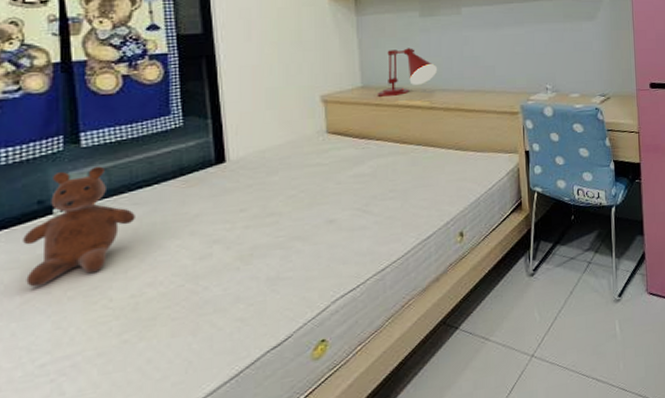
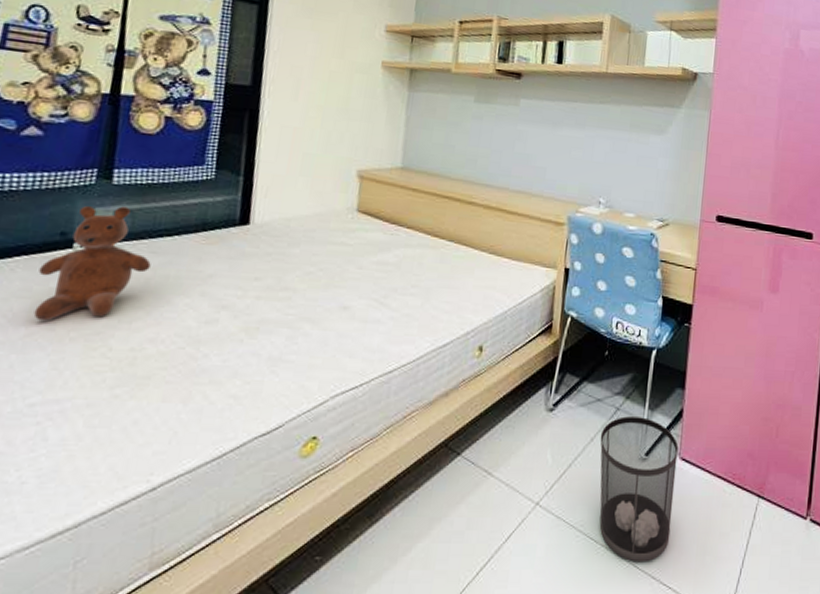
desk lamp: present [378,48,437,97] -> none [417,132,484,184]
waste bin: none [578,265,649,387] -> present [599,416,679,563]

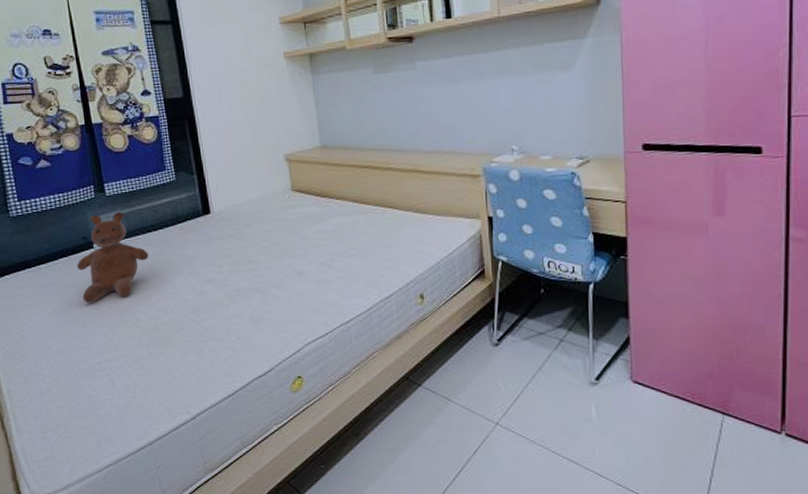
waste bin: present [599,416,679,563] -> none [547,346,631,472]

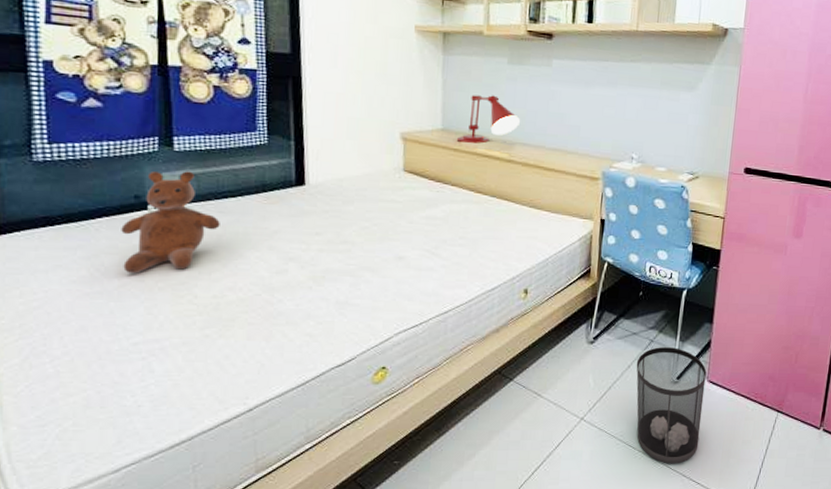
desk lamp: none [336,106,392,156] -> present [457,95,520,144]
waste bin: none [547,346,631,472] -> present [636,347,707,464]

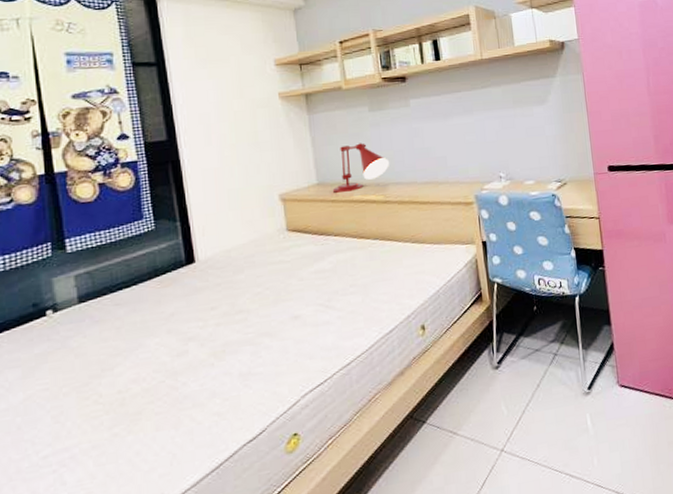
teddy bear: present [121,171,220,274] -> none [22,270,118,384]
waste bin: present [636,347,707,464] -> none [544,356,625,483]

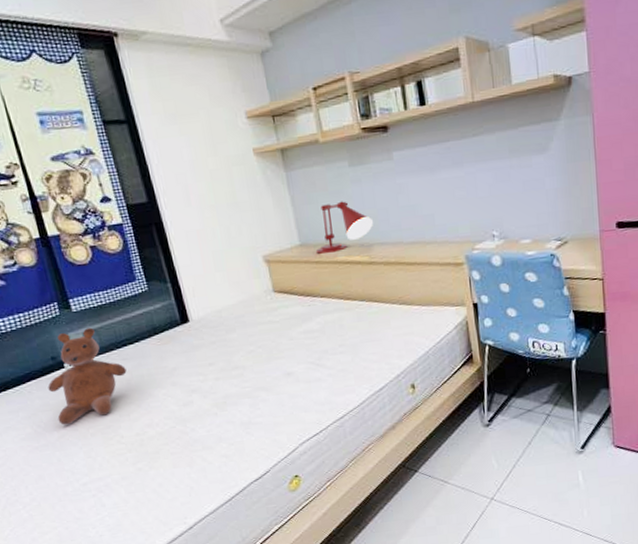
teddy bear: none [22,270,118,384] -> present [47,327,127,425]

